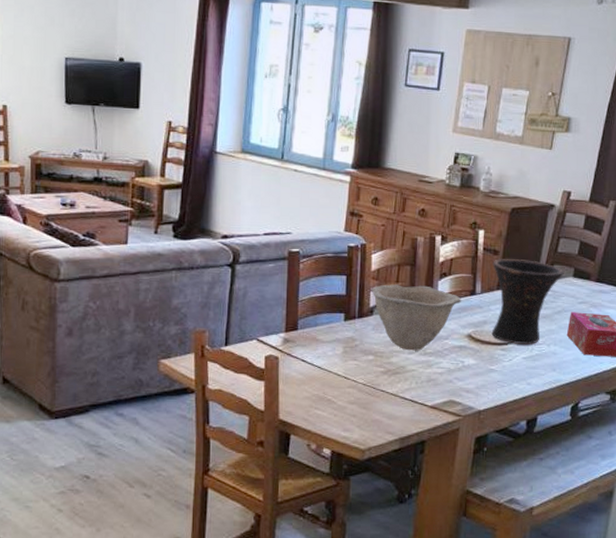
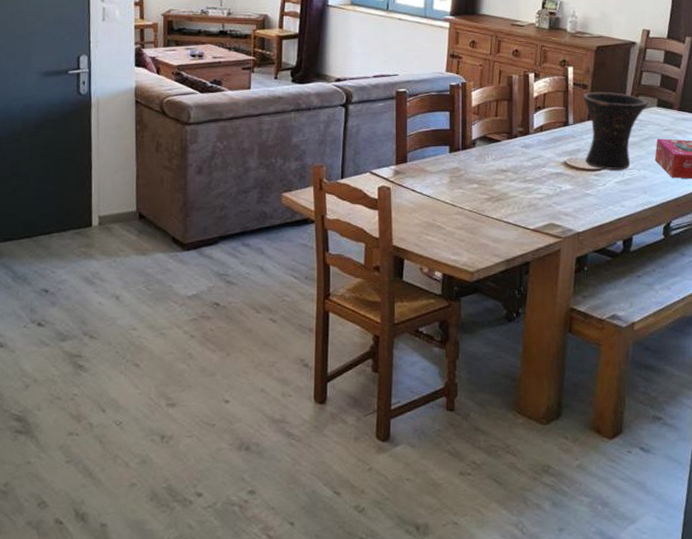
bowl: present [372,284,461,351] -> none [473,118,556,179]

